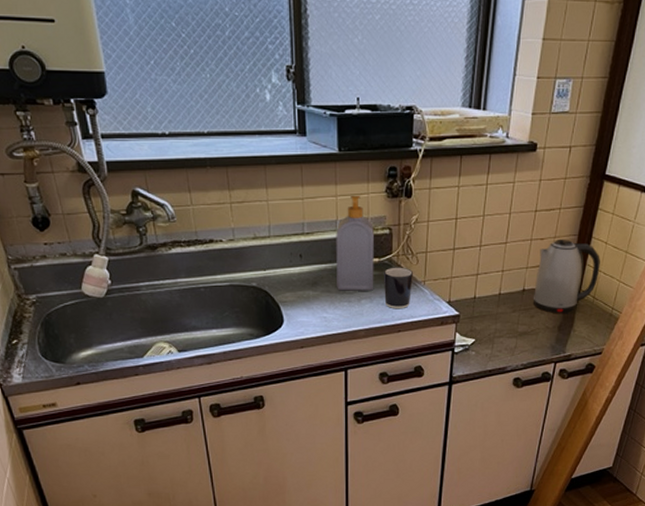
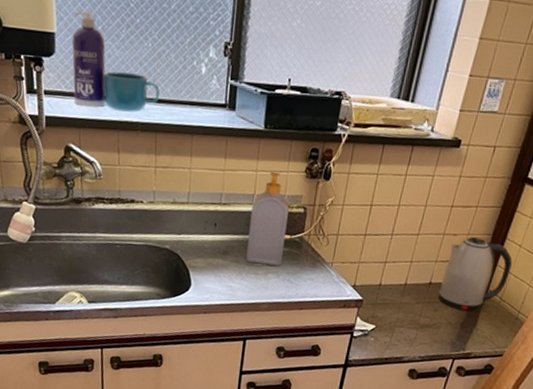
spray bottle: none [122,46,169,147] -> present [71,11,106,108]
cup: none [163,107,225,148] -> present [103,71,160,113]
mug: present [383,267,414,309] -> none [291,245,323,288]

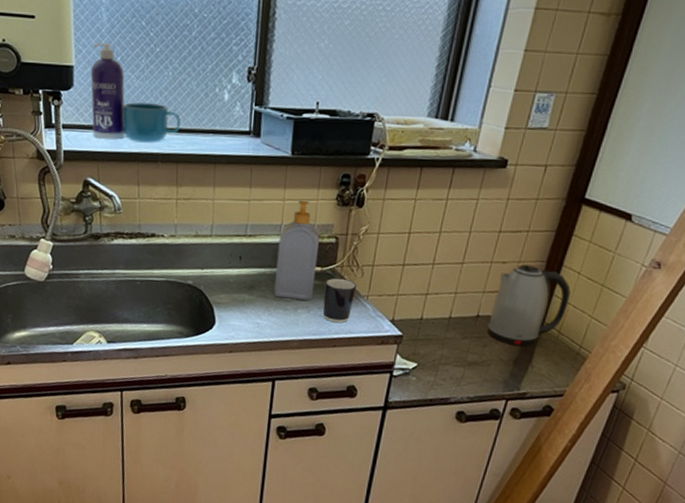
mug: none [291,245,323,288] -> present [322,277,357,323]

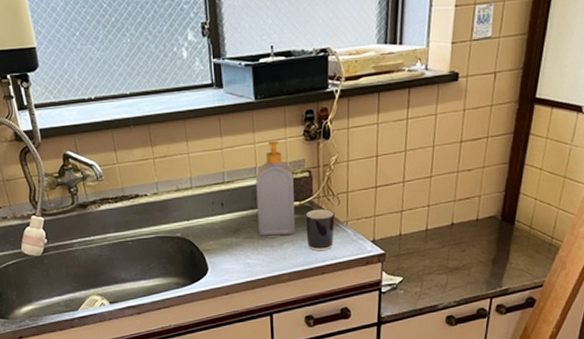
spray bottle: present [90,42,125,140] -> none [50,20,95,113]
cup: present [122,102,181,143] -> none [88,70,146,111]
kettle: present [486,264,571,346] -> none [462,168,535,246]

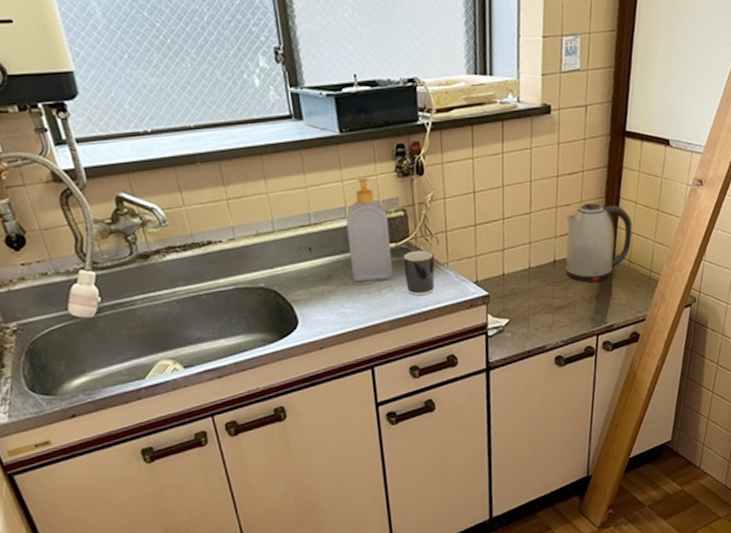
kettle: none [462,168,535,246] -> present [565,202,633,283]

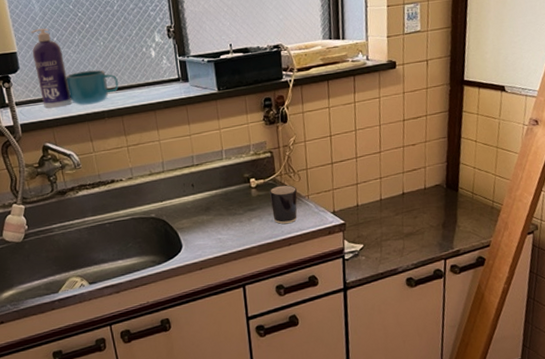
spray bottle: none [91,40,152,148] -> present [30,28,72,109]
cup: none [142,100,213,146] -> present [66,70,119,106]
soap bottle: present [346,177,394,283] -> none [222,126,262,213]
kettle: present [565,202,633,283] -> none [413,142,474,212]

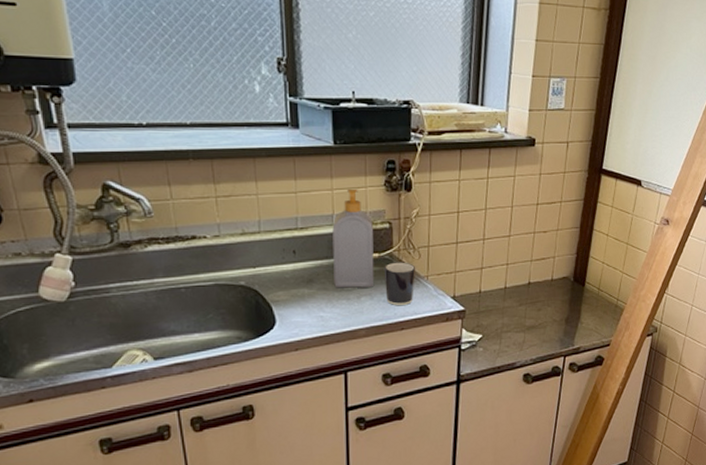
spray bottle: present [30,28,72,109] -> none [94,33,146,138]
cup: present [66,70,119,106] -> none [140,97,210,140]
soap bottle: none [222,126,262,213] -> present [332,188,375,288]

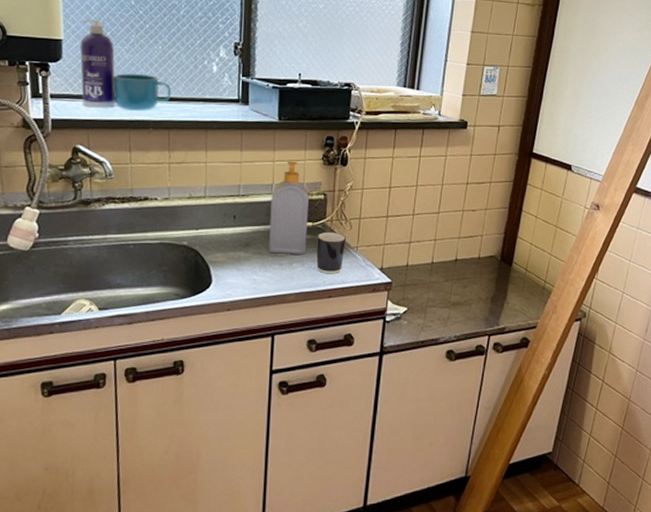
spray bottle: none [94,33,146,138] -> present [79,18,115,108]
cup: none [140,97,210,140] -> present [113,73,171,111]

